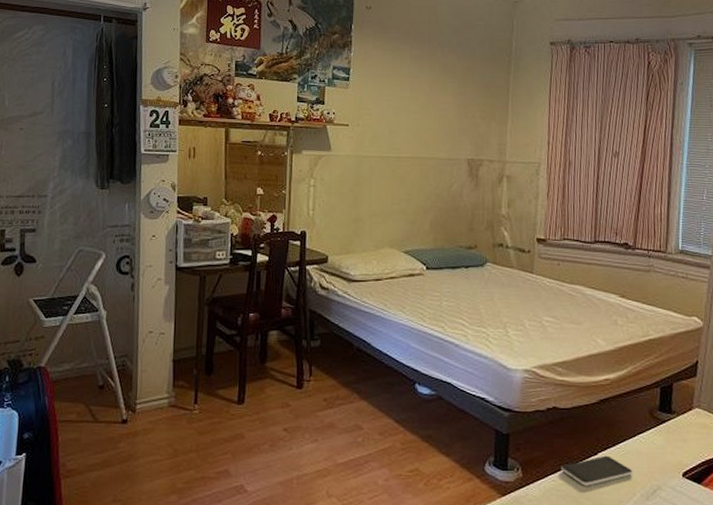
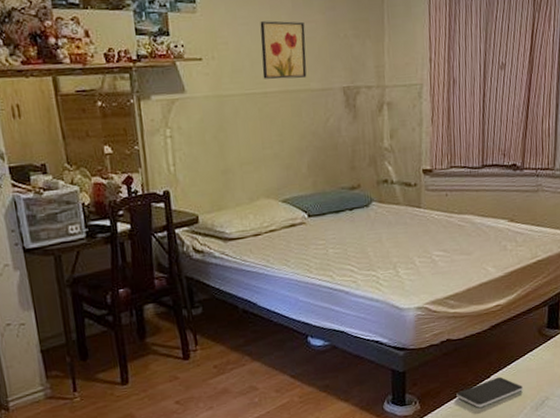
wall art: none [398,99,439,147] -> present [260,20,307,79]

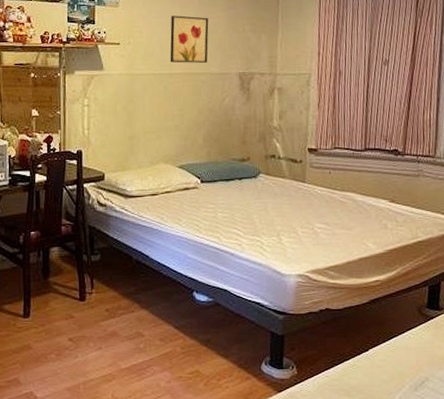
smartphone: present [456,377,524,408] -> none [334,351,403,380]

